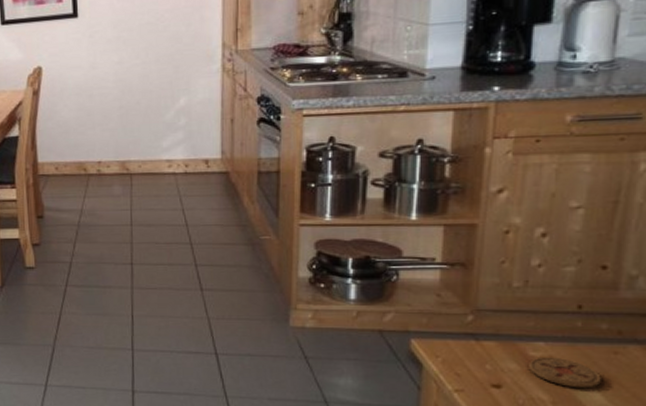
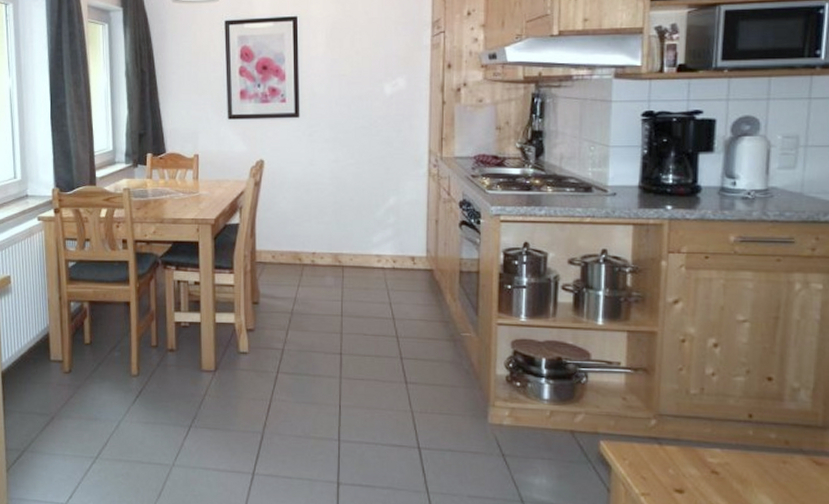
coaster: present [529,356,601,389] -> none [708,463,773,497]

